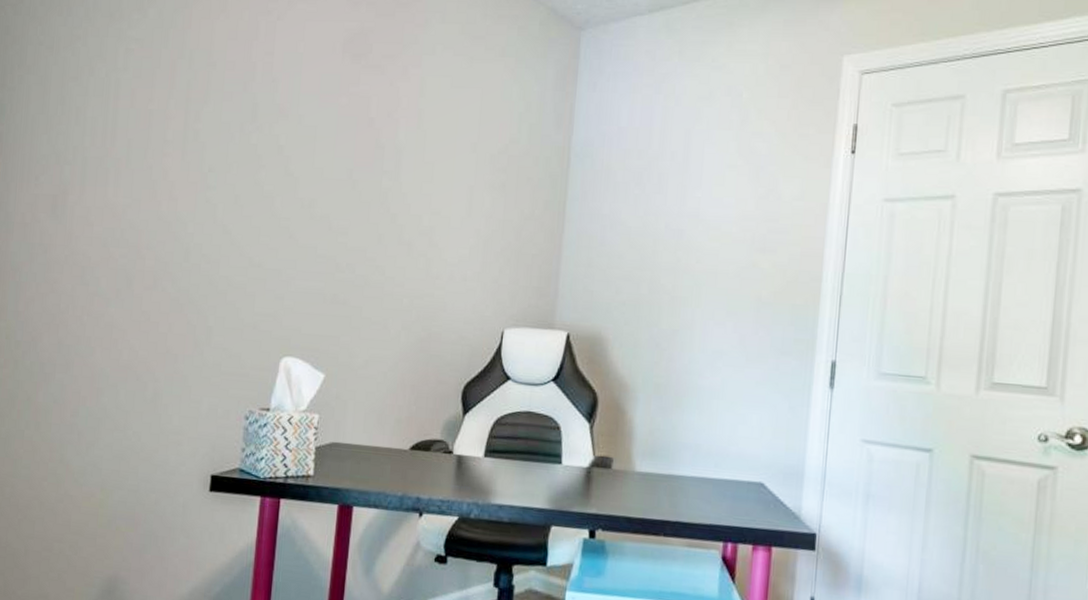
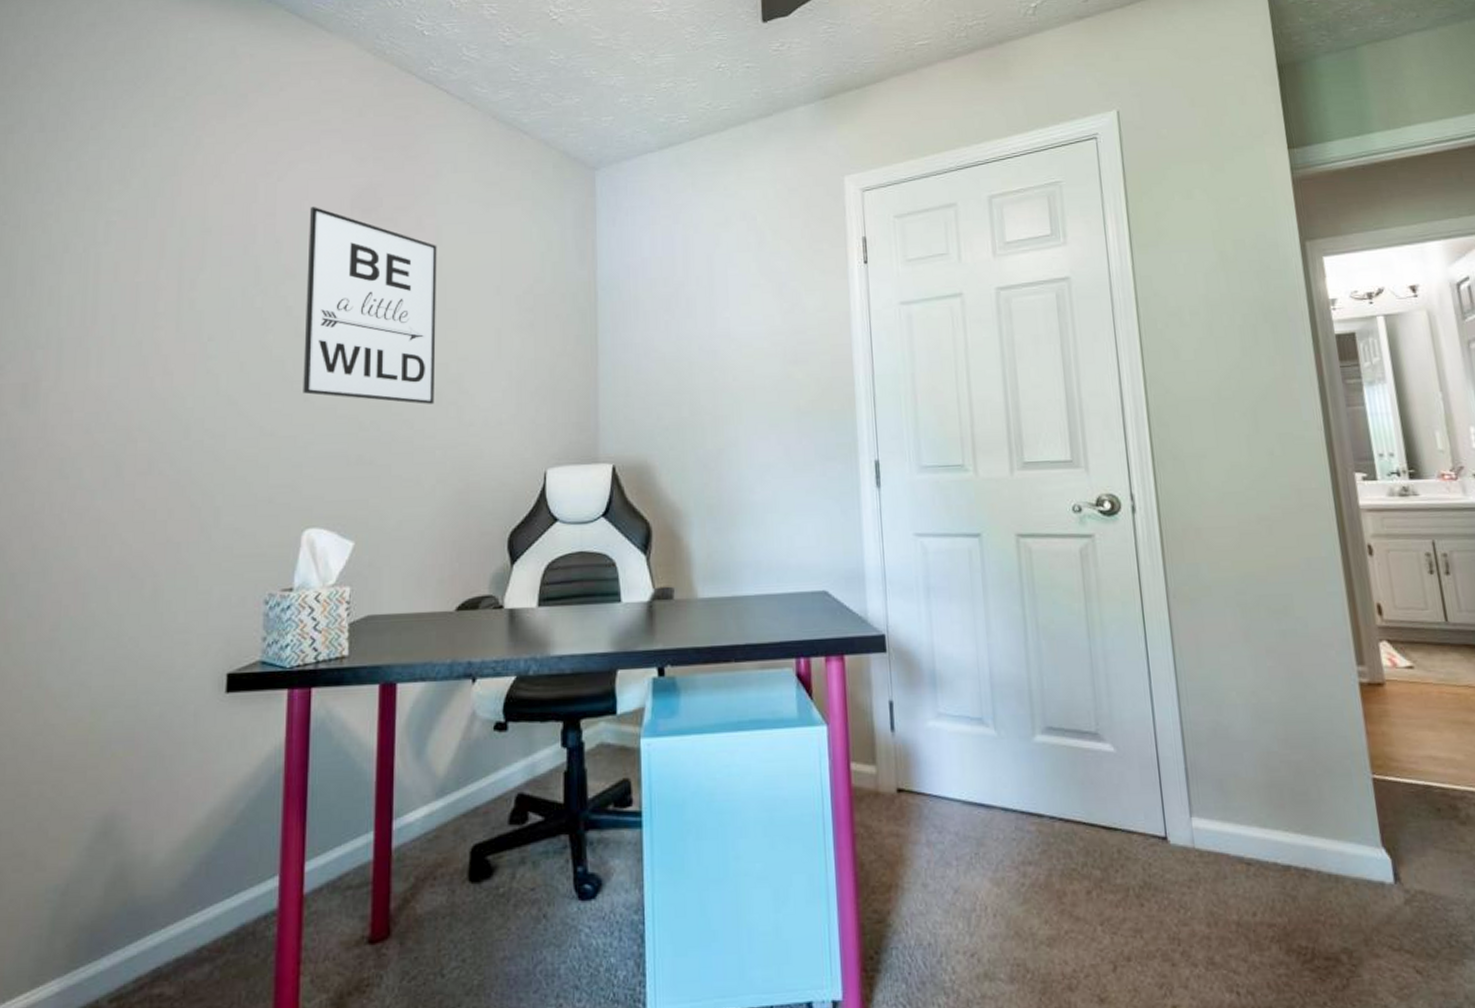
wall art: none [288,48,420,254] -> present [303,207,437,404]

